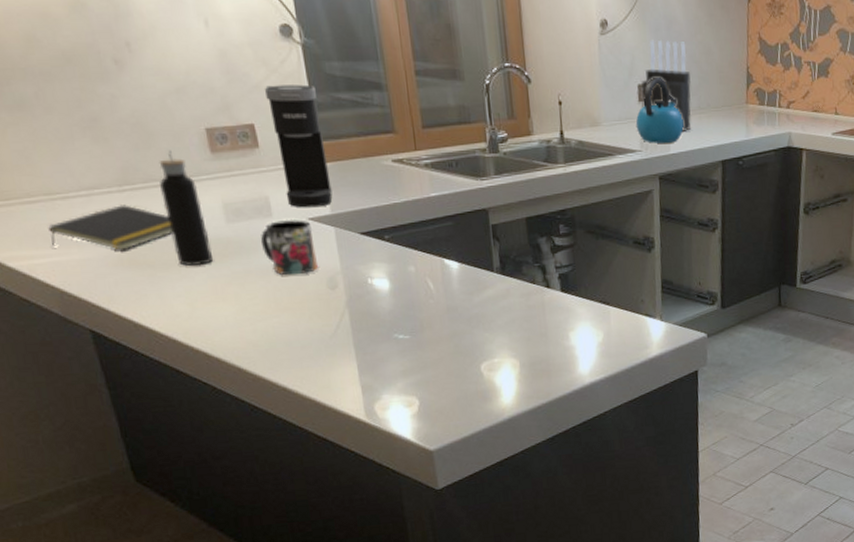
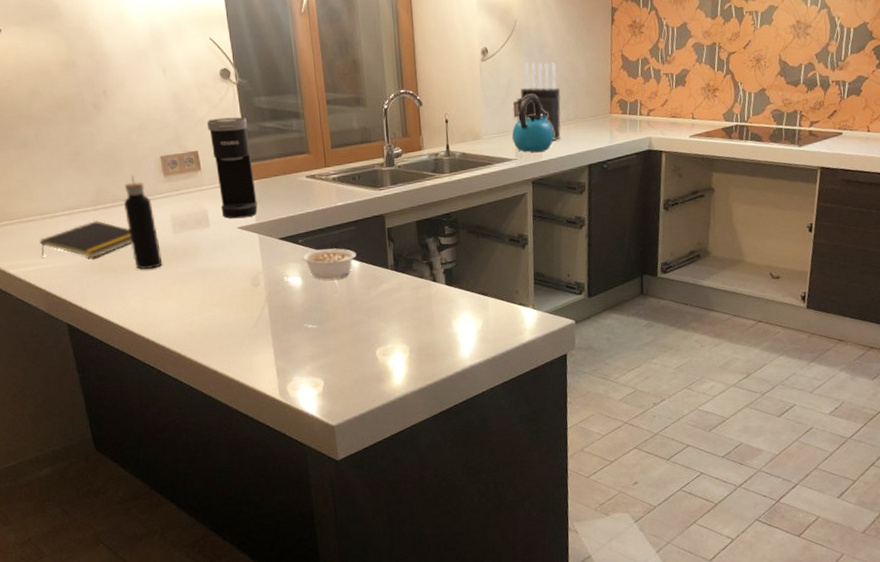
mug: present [260,219,319,276] -> none [199,228,245,276]
legume: none [388,246,455,283] -> present [301,248,356,280]

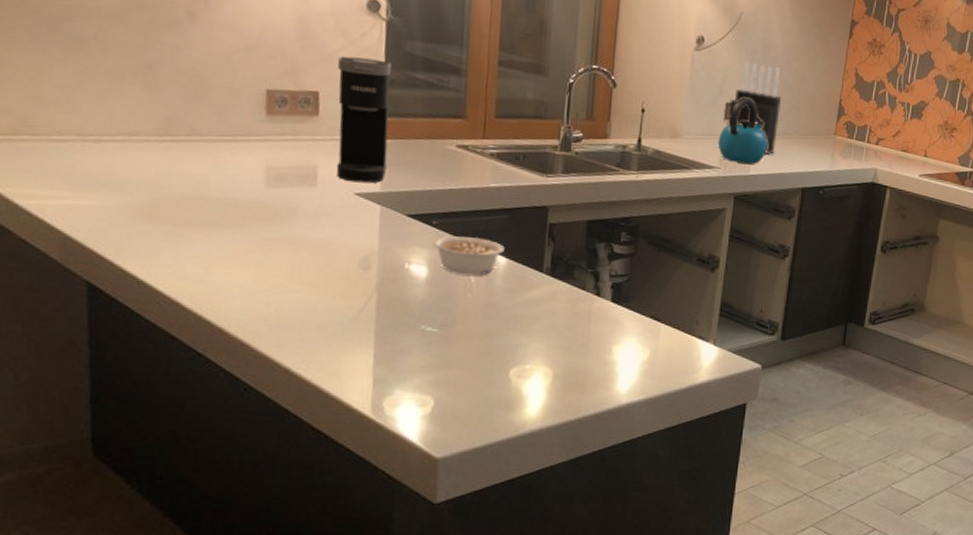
notepad: present [40,221,133,258] -> none [70,155,206,202]
water bottle: present [124,175,163,270] -> none [201,106,244,229]

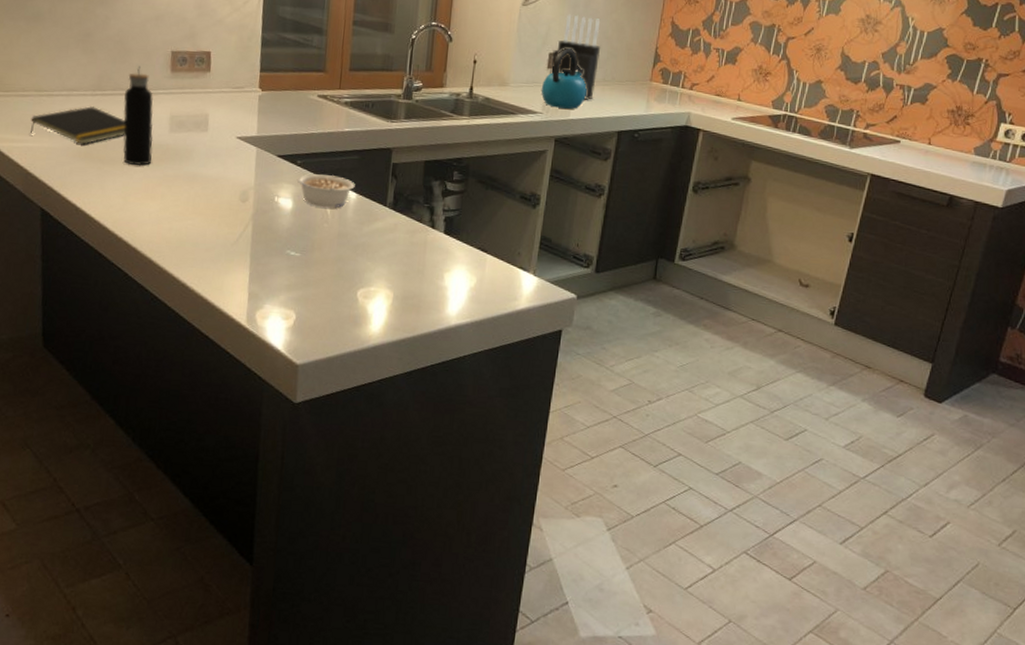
notepad: none [70,155,206,202] -> present [30,106,126,144]
water bottle: none [201,106,244,229] -> present [123,66,154,166]
coffee maker: present [336,56,391,184] -> none [223,21,267,129]

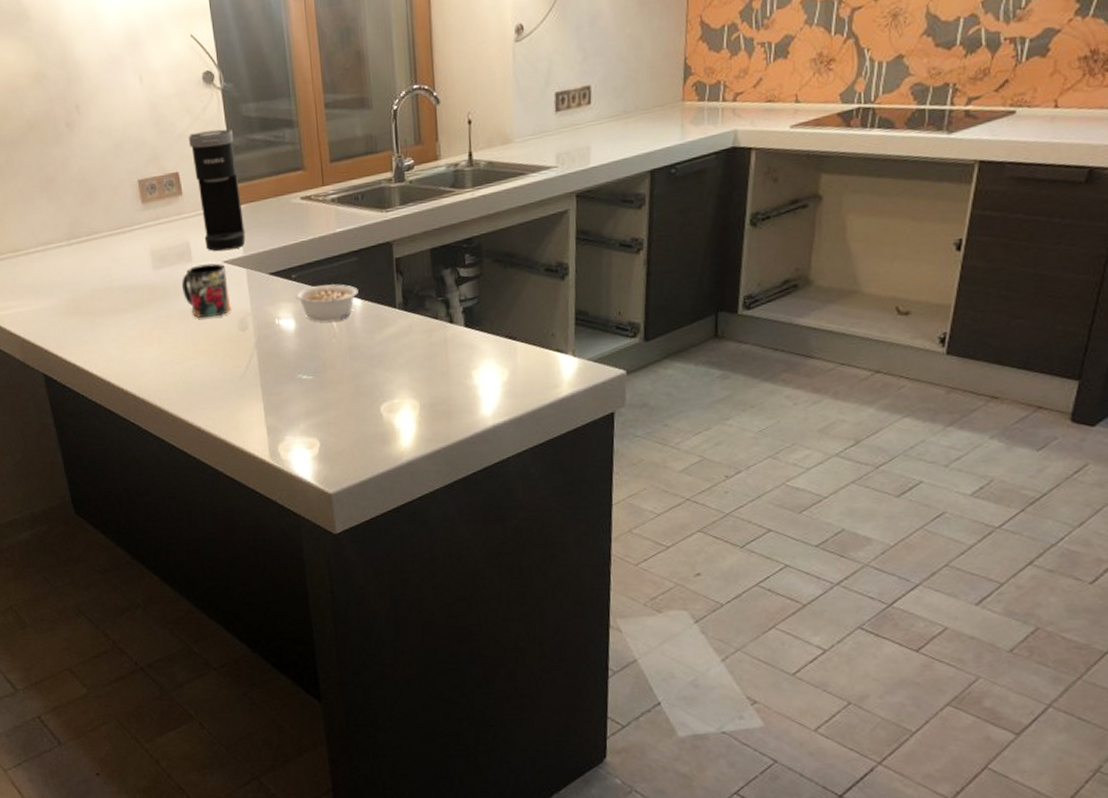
notepad: present [30,106,126,144] -> none [13,257,110,300]
water bottle: present [123,66,154,166] -> none [99,203,142,312]
mug: none [193,135,238,185] -> present [181,262,231,319]
coffee maker: none [223,21,267,129] -> present [188,129,246,252]
kettle: present [541,47,587,109] -> none [551,81,606,157]
knife block: present [550,14,601,100] -> none [559,37,616,141]

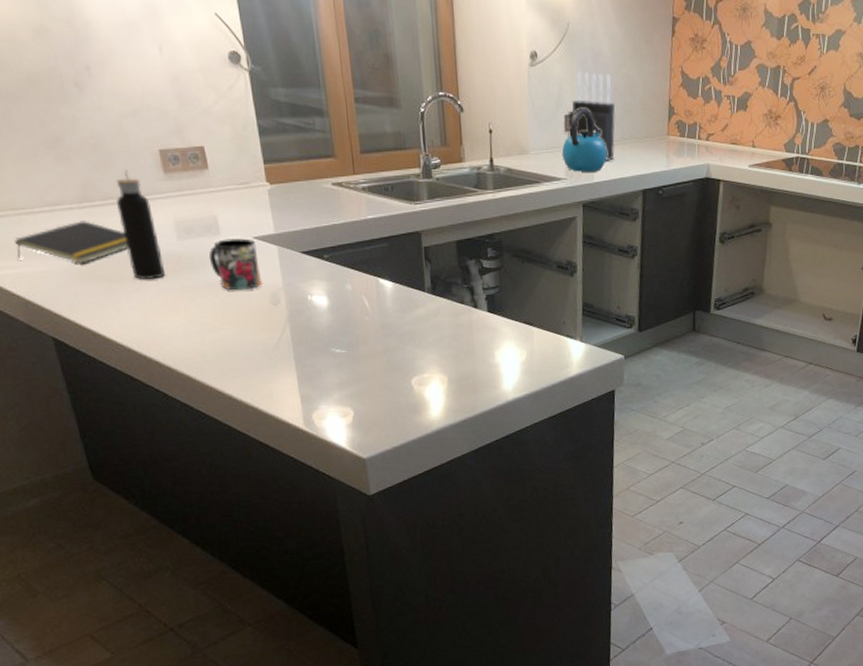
notepad: none [13,257,110,300] -> present [14,221,129,263]
water bottle: none [99,203,142,312] -> present [116,170,166,280]
coffee maker: present [188,129,246,252] -> none [213,109,276,227]
legume: present [294,284,359,322] -> none [327,266,390,301]
kettle: none [551,81,606,157] -> present [561,107,607,172]
knife block: none [559,37,616,141] -> present [567,71,615,161]

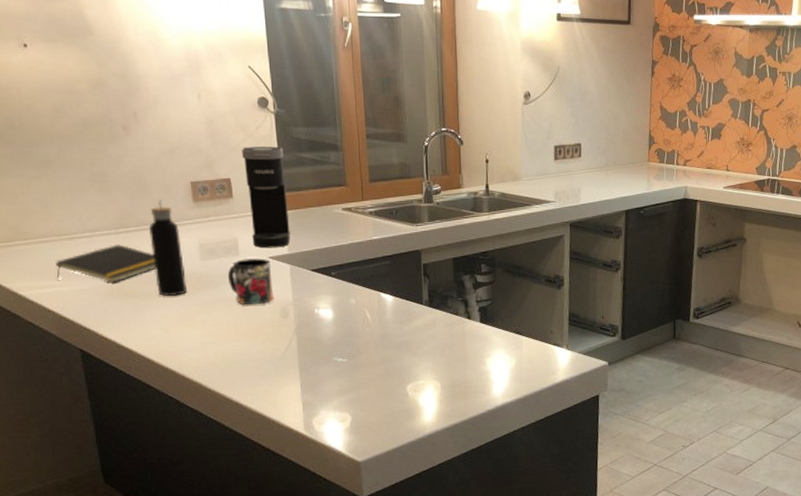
coffee maker: none [213,109,276,227] -> present [241,146,290,249]
kettle: present [561,107,607,172] -> none [551,139,593,195]
knife block: present [567,71,615,161] -> none [557,108,600,185]

